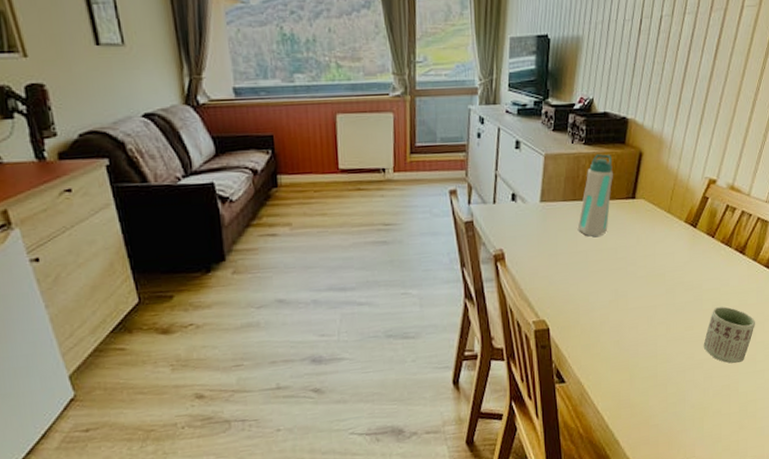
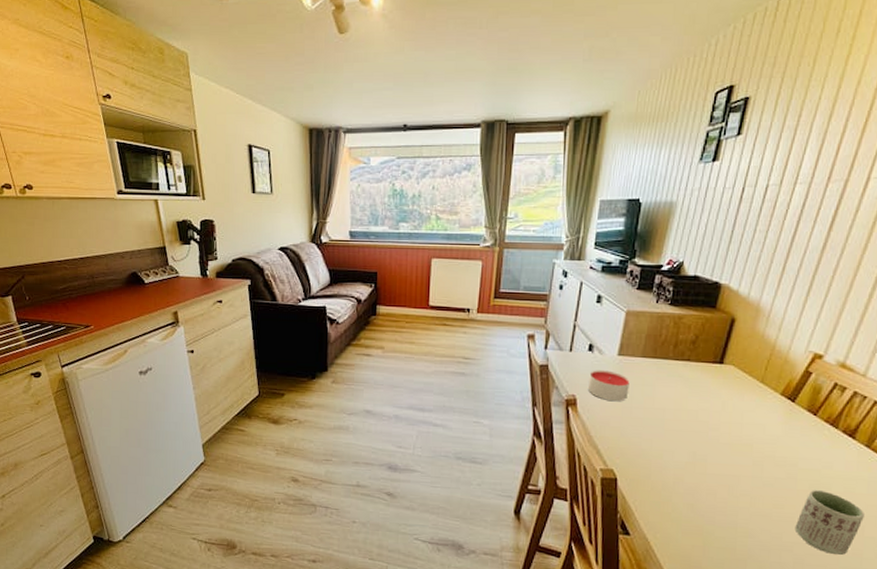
candle: none [514,219,553,251] -> present [587,370,630,402]
water bottle: present [577,154,613,237] -> none [655,316,700,397]

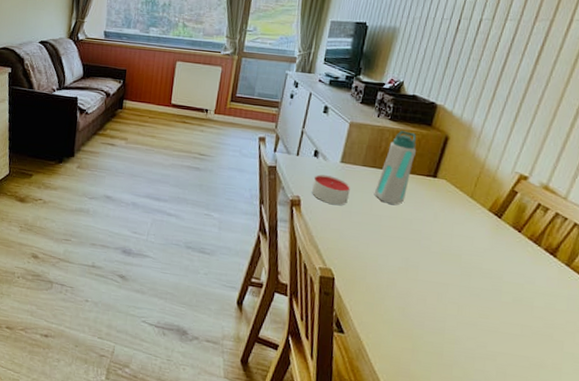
water bottle: none [655,316,700,397] -> present [374,130,417,206]
cup: present [795,490,864,556] -> none [498,303,564,369]

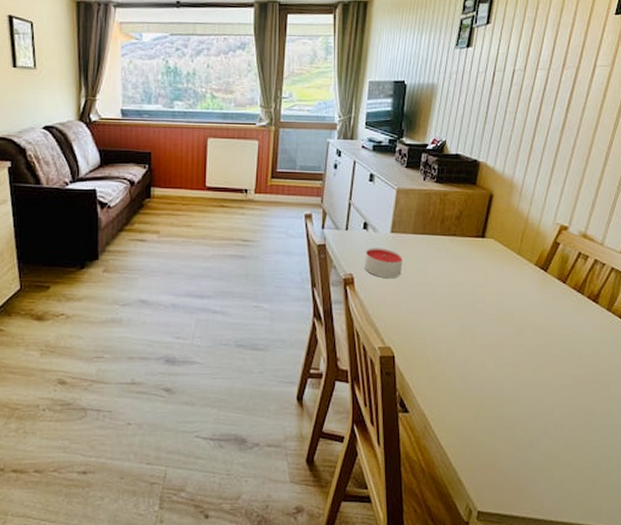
water bottle: present [374,130,417,206] -> none [426,192,463,271]

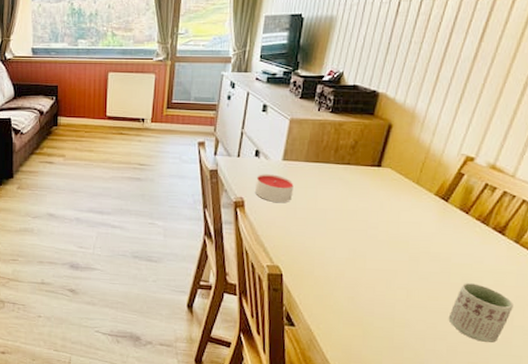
cup: none [553,354,609,415] -> present [448,283,513,343]

